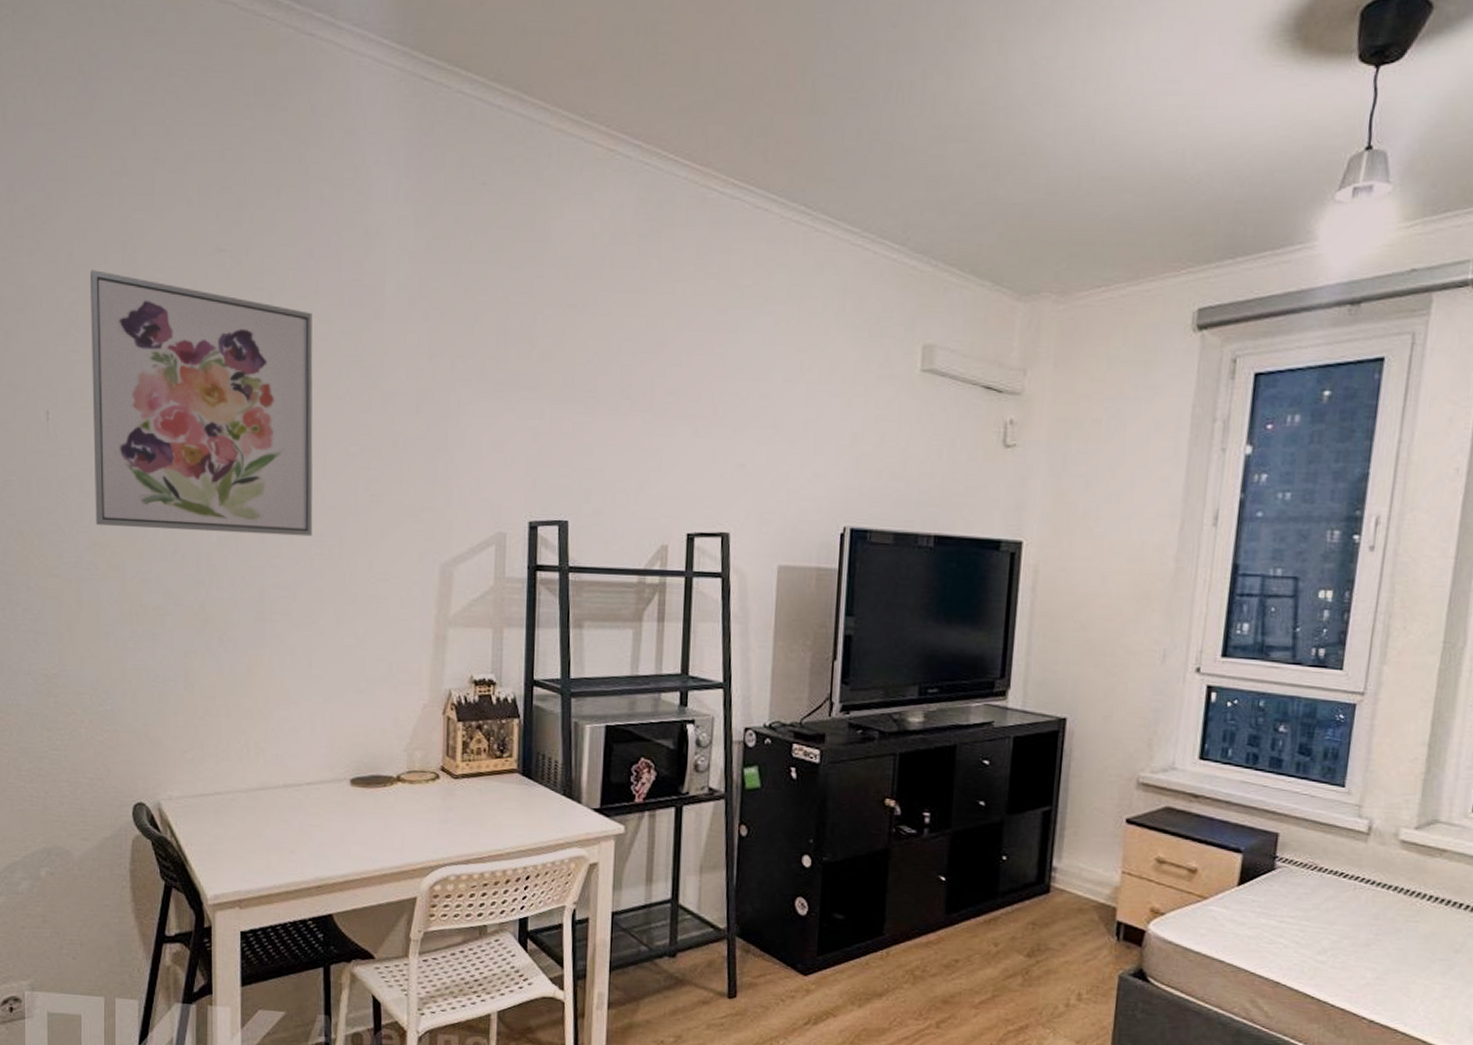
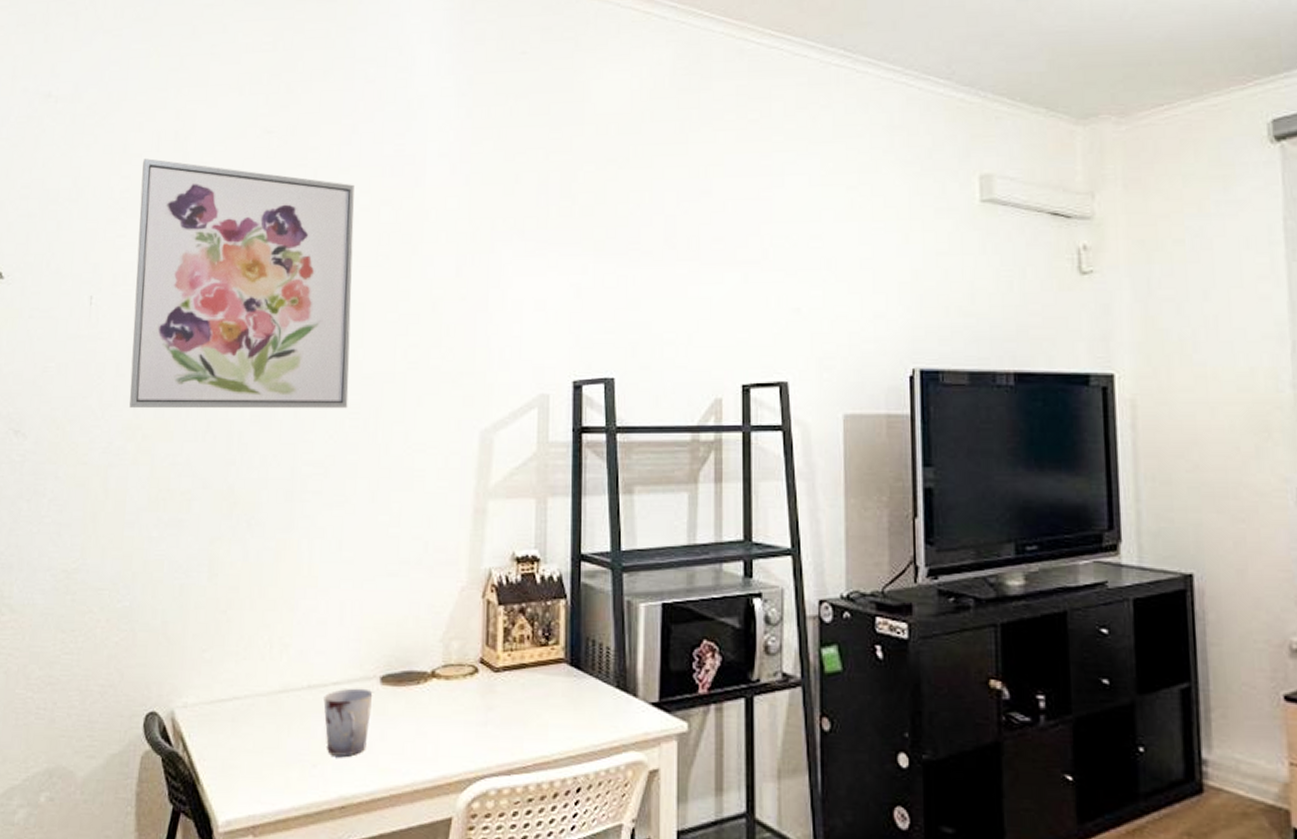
cup: none [299,788,344,845] -> present [323,688,373,757]

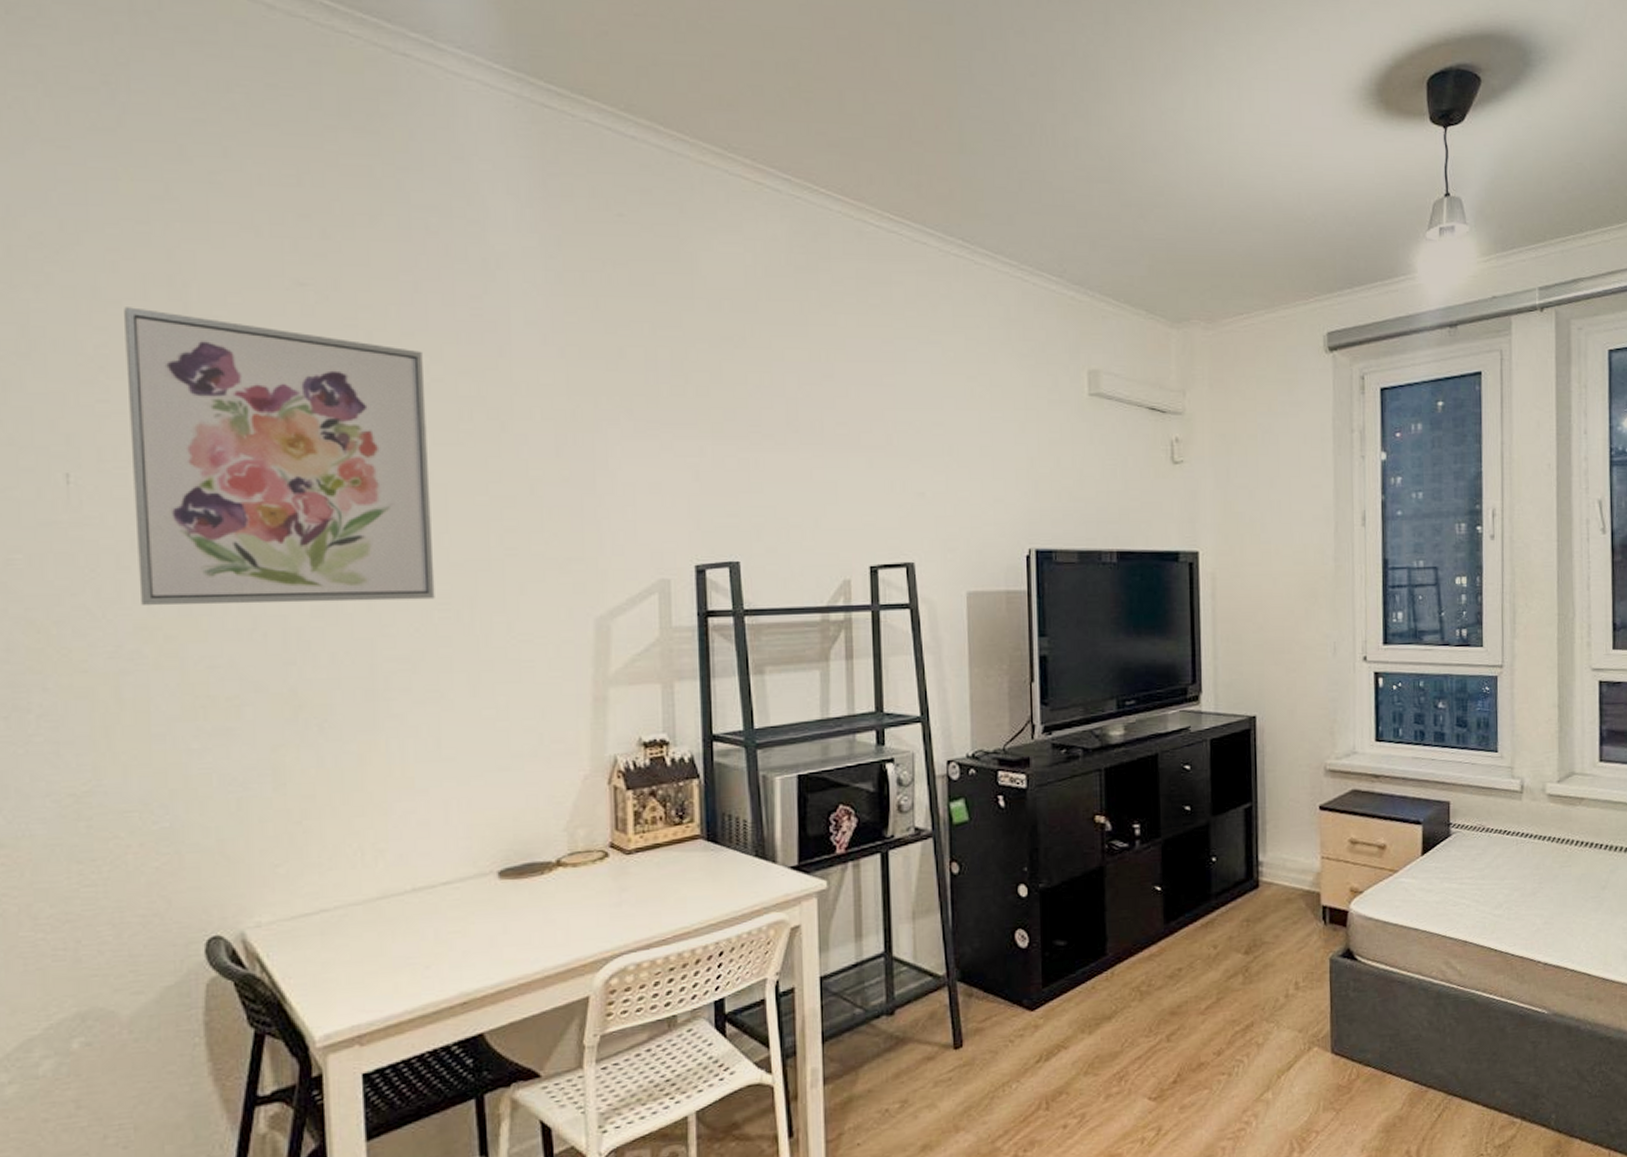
cup: present [323,688,373,757] -> none [432,885,491,955]

